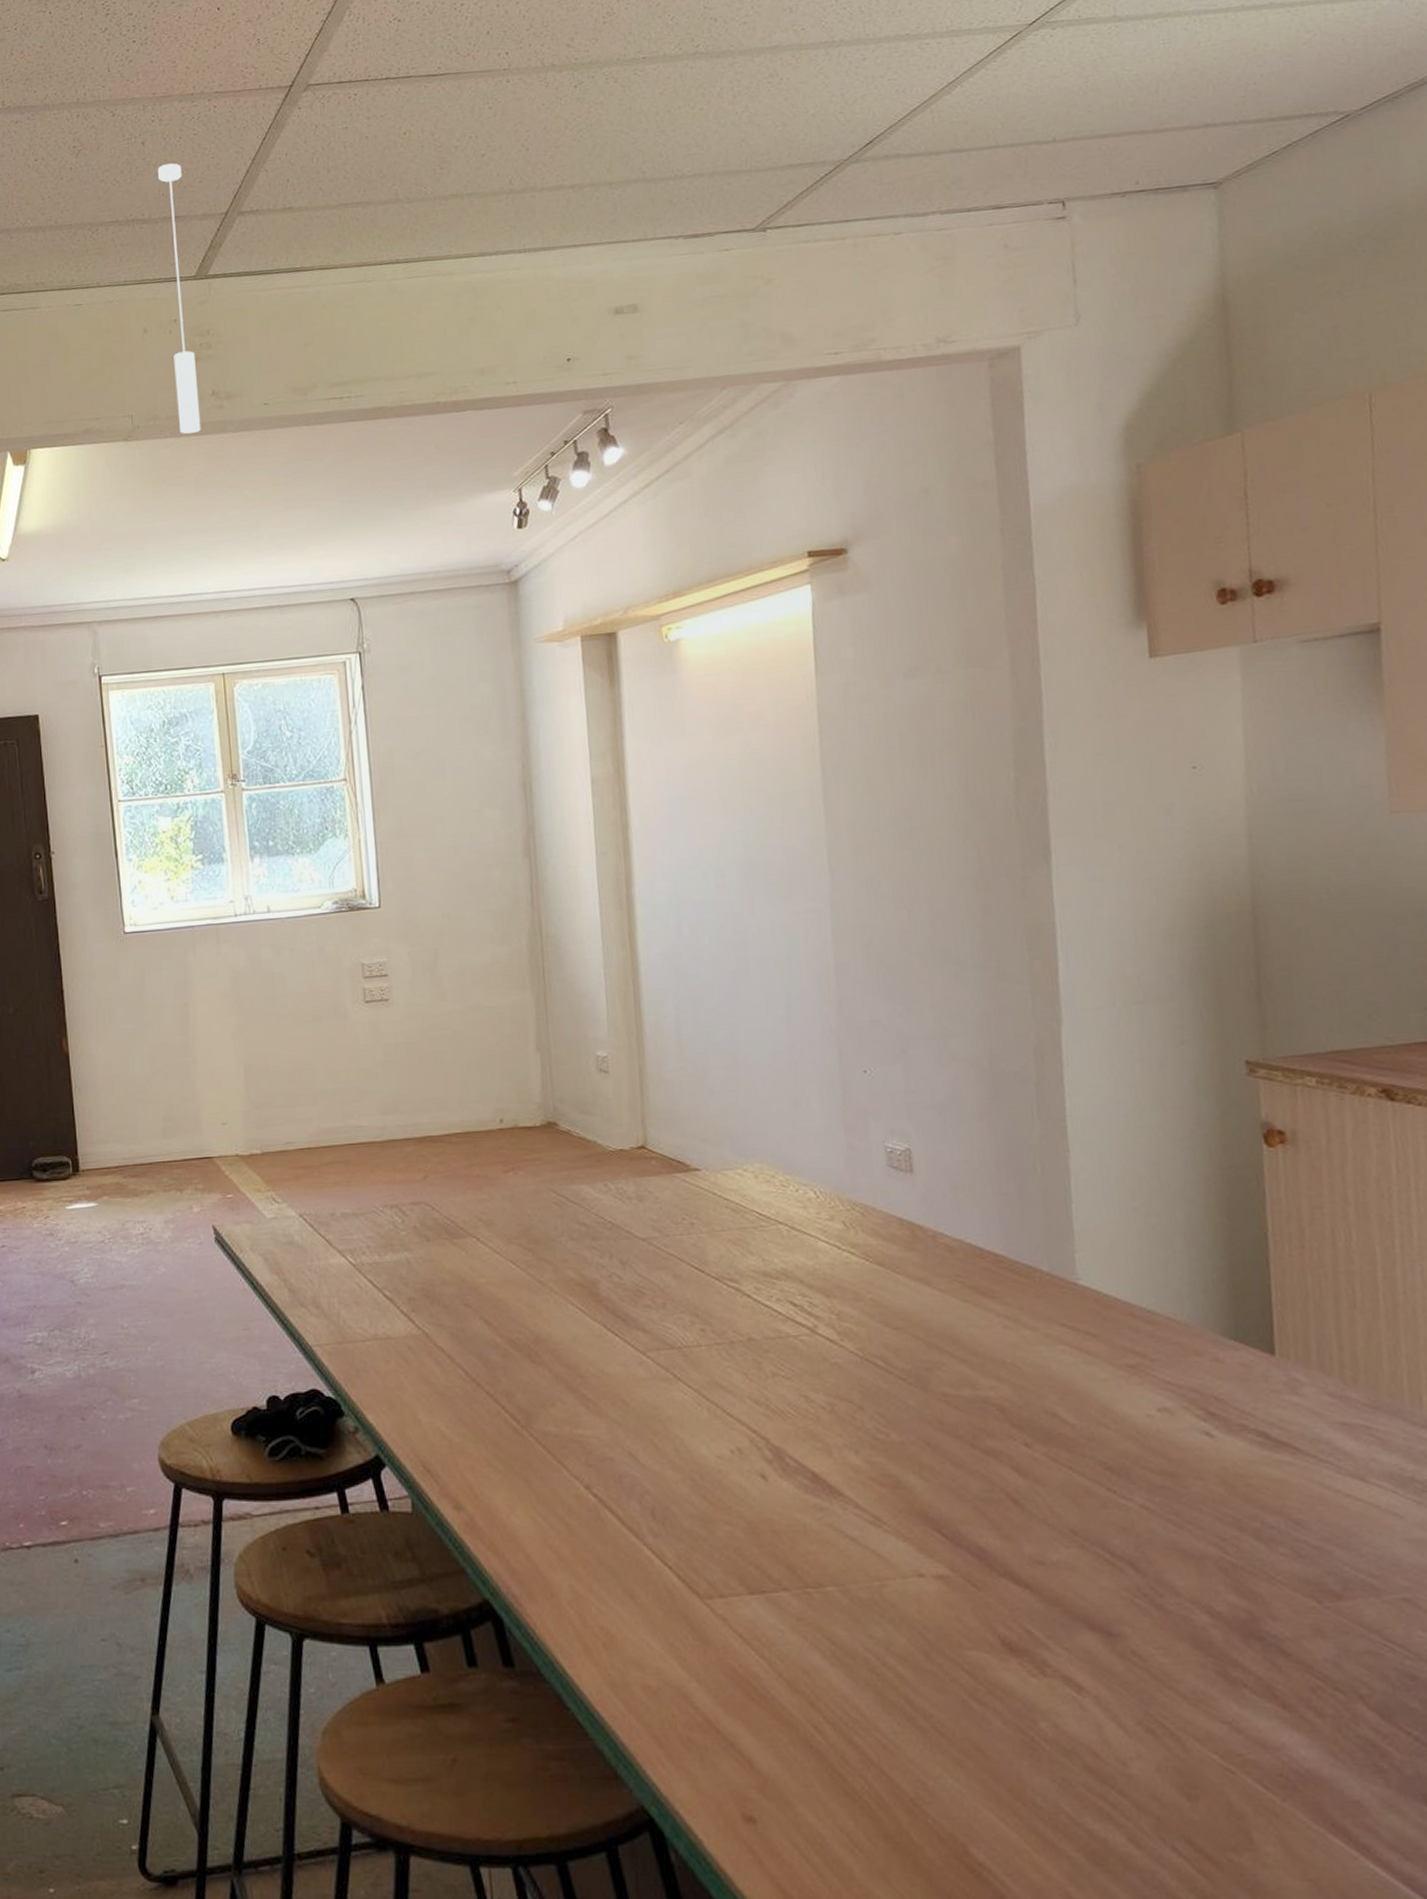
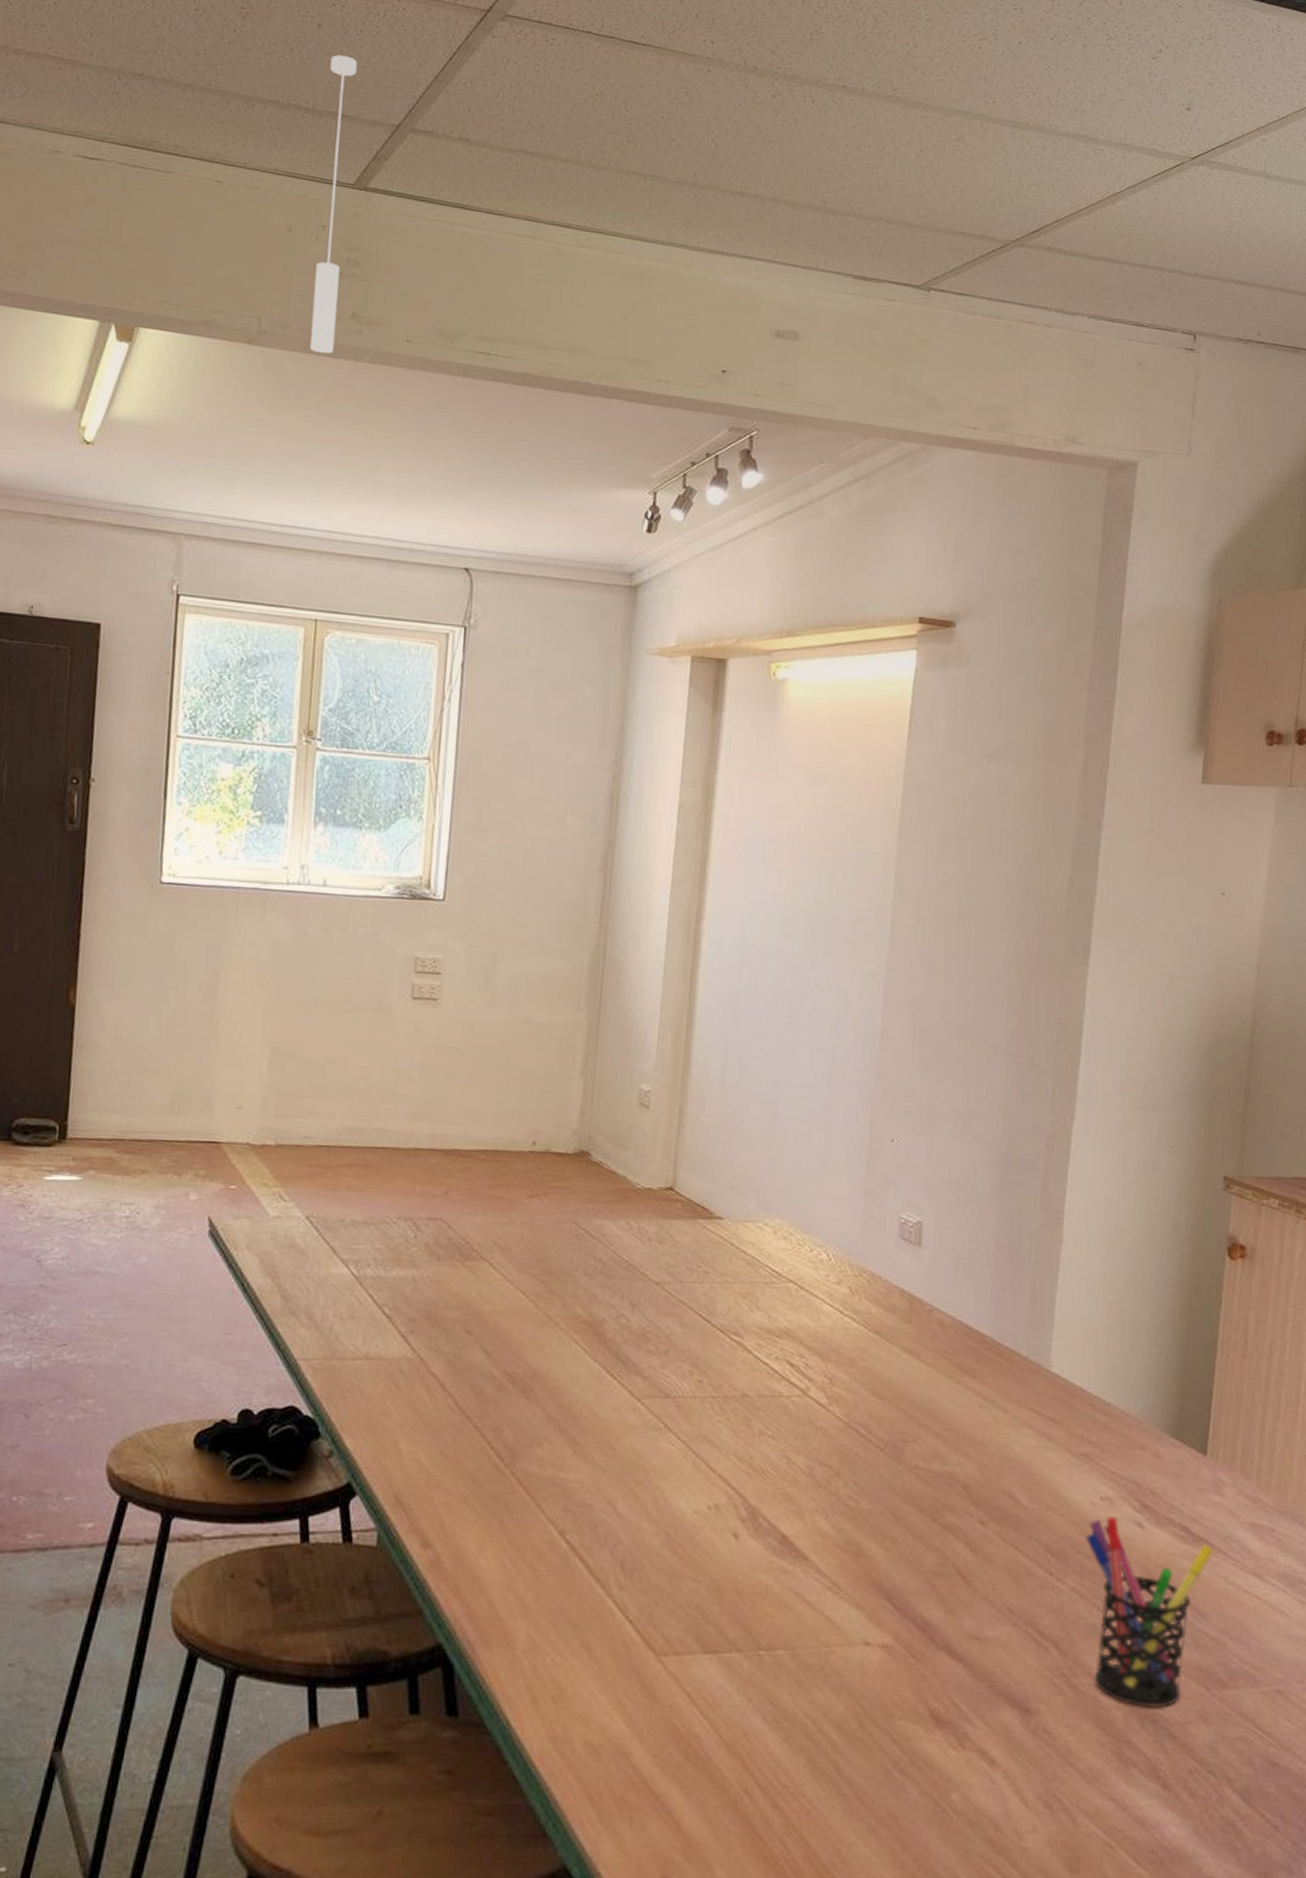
pen holder: none [1147,1428,1301,1624] -> present [1085,1516,1214,1708]

